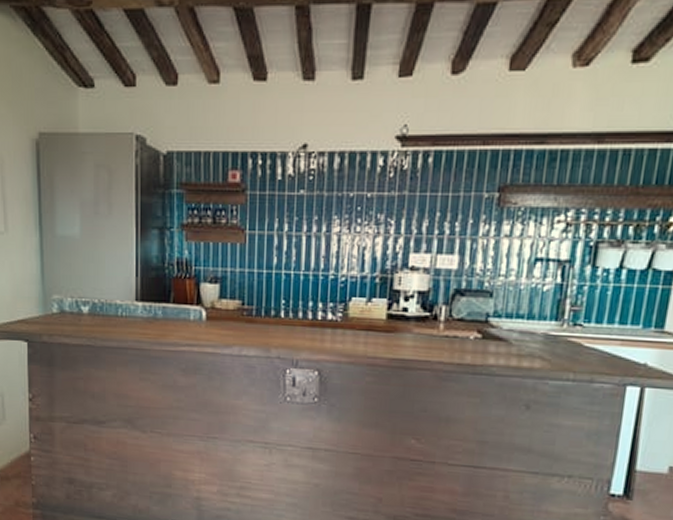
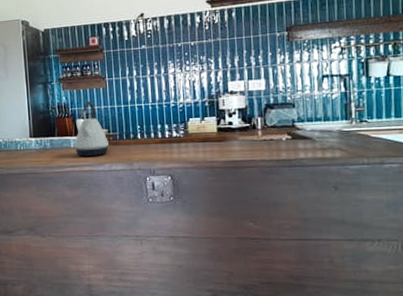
kettle: none [195,260,241,335] -> present [74,101,109,157]

